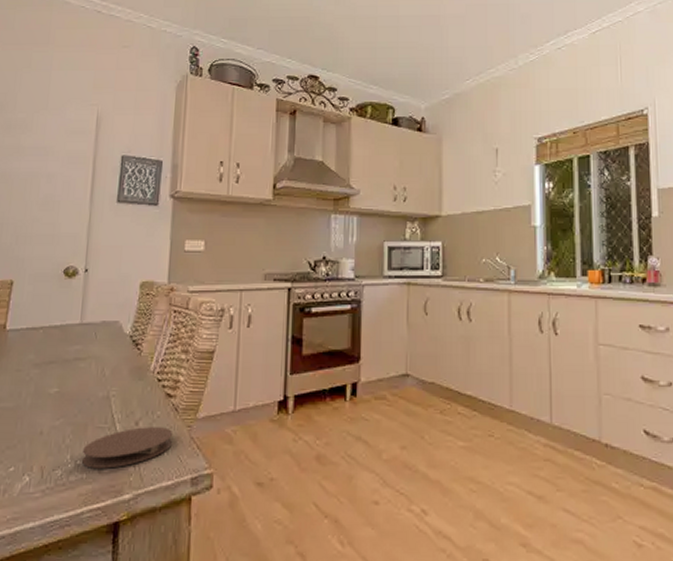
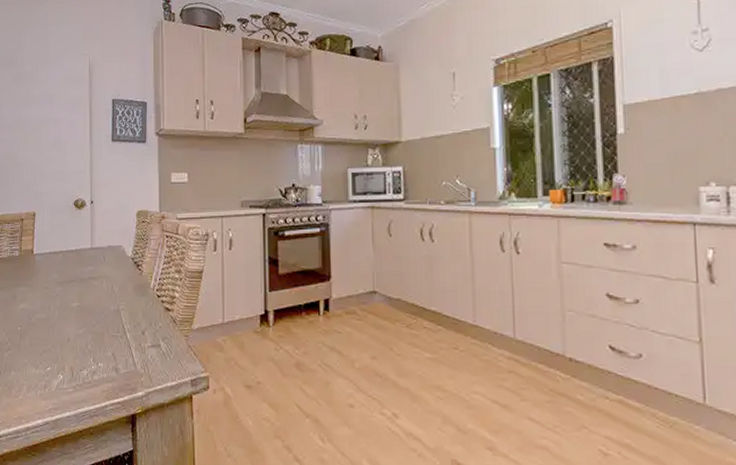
coaster: present [82,427,172,469] -> none [102,336,173,370]

